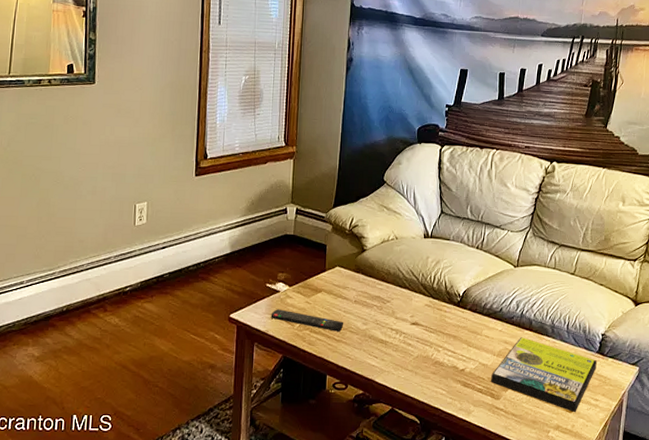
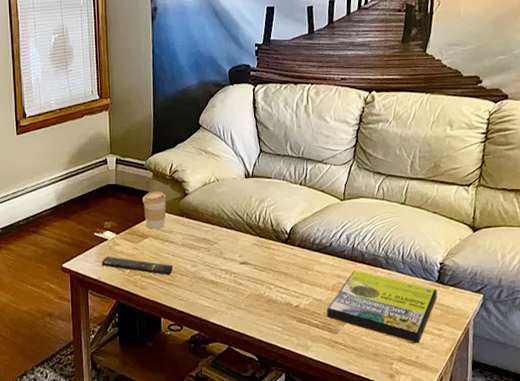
coffee cup: none [319,245,344,284] -> present [142,191,167,230]

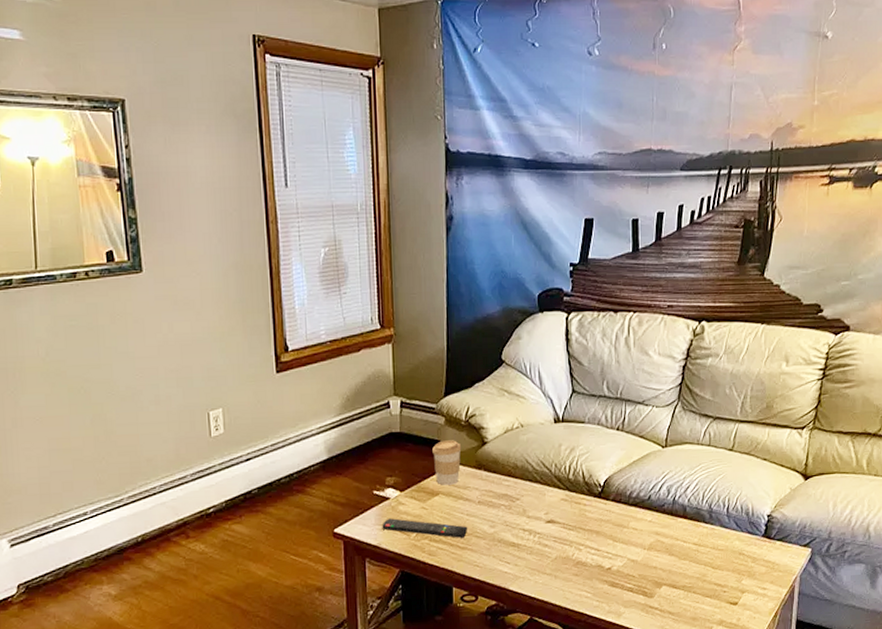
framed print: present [327,270,437,343] -> none [642,526,763,604]

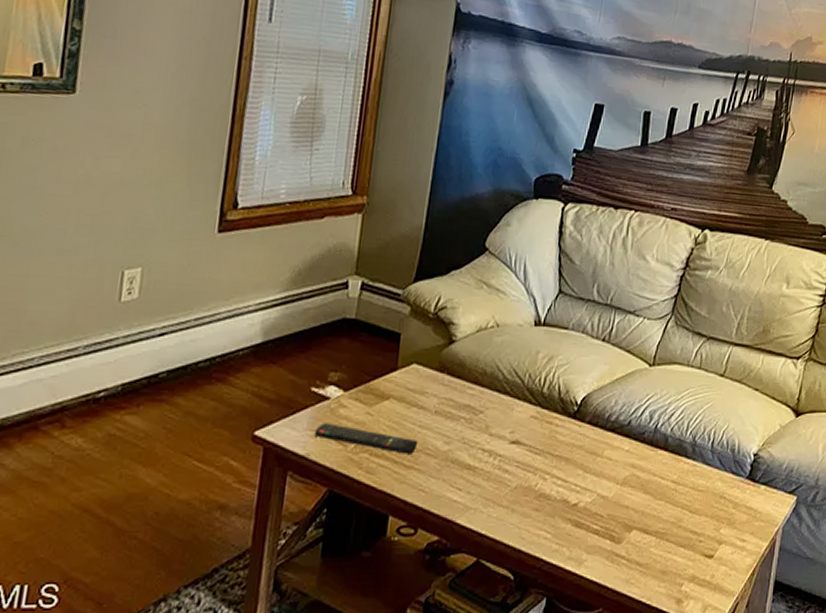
coffee cup: present [432,440,462,485] -> none [389,334,425,388]

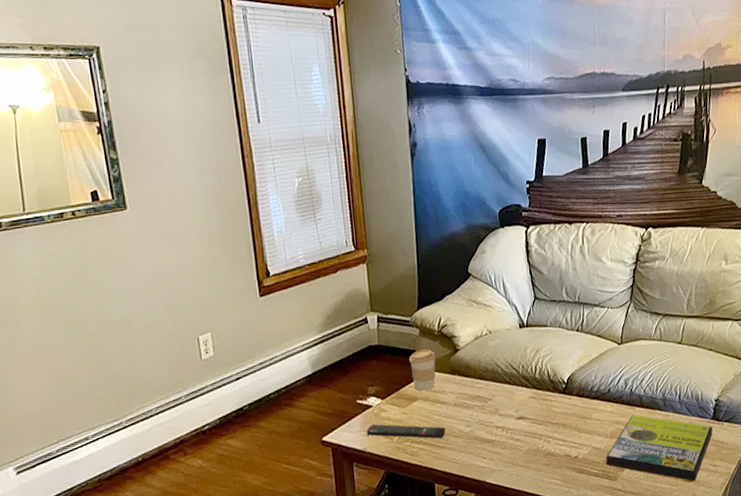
coffee cup: none [389,334,425,388] -> present [409,349,436,391]
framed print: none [611,459,746,557] -> present [606,415,713,481]

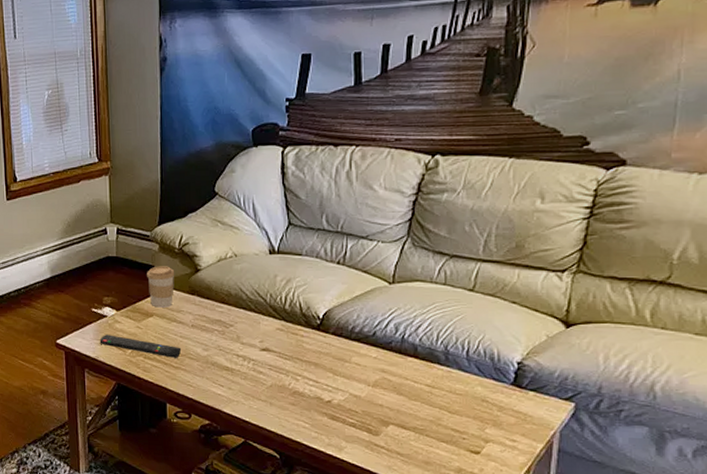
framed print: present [606,415,713,481] -> none [366,365,512,454]

